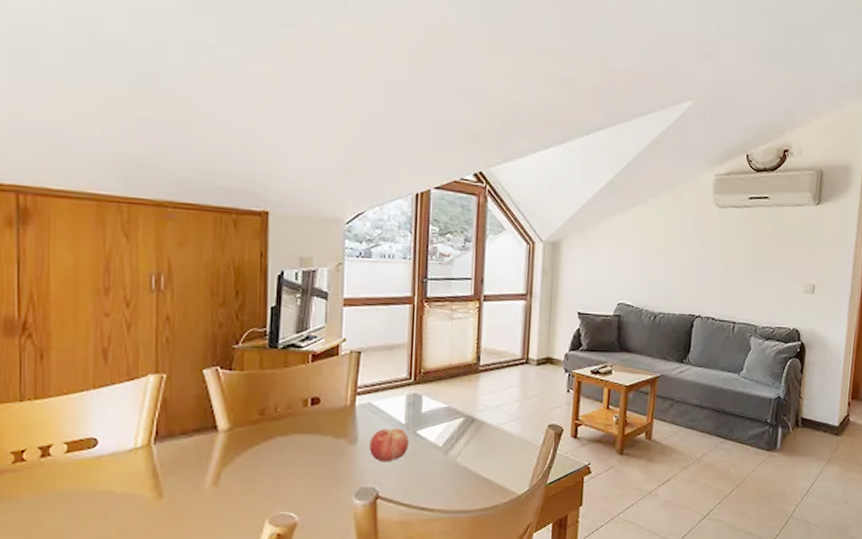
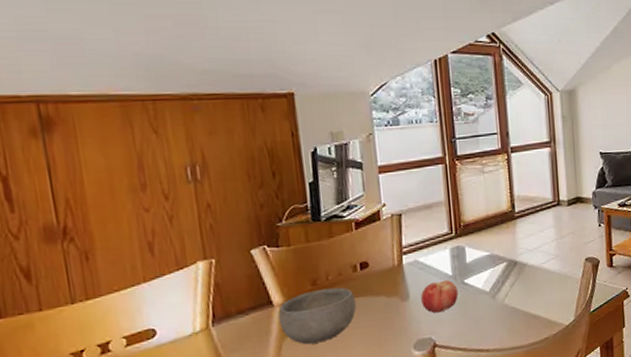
bowl: none [221,420,302,477] -> present [278,287,357,345]

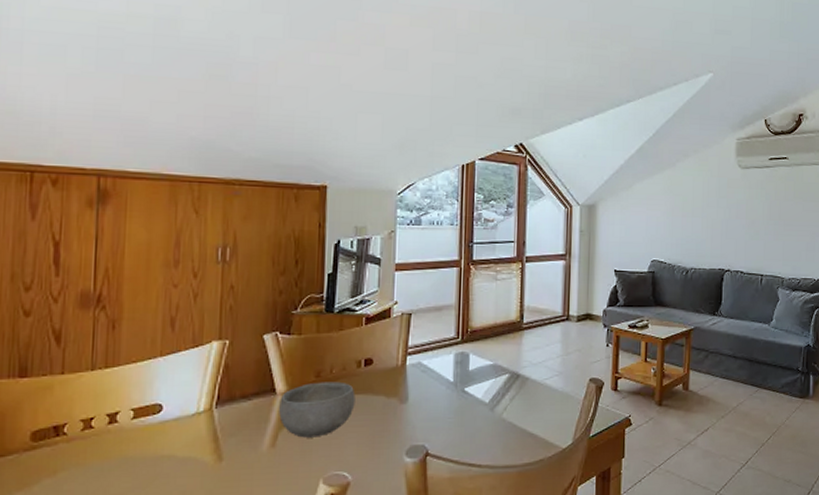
fruit: present [420,279,458,313] -> none [418,385,457,420]

